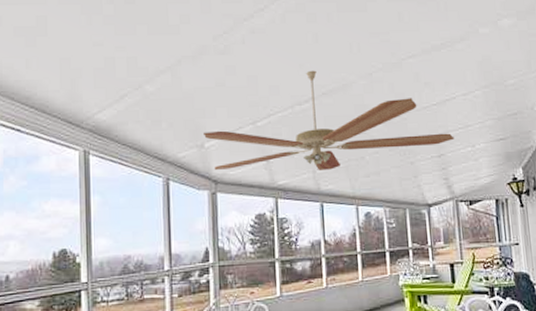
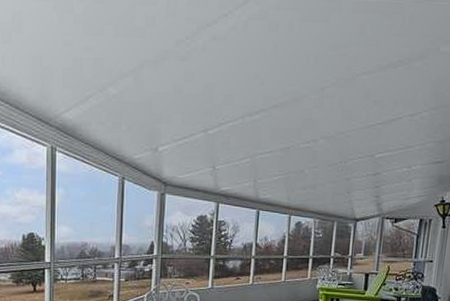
ceiling fan: present [204,70,455,170] -> none [159,81,393,180]

